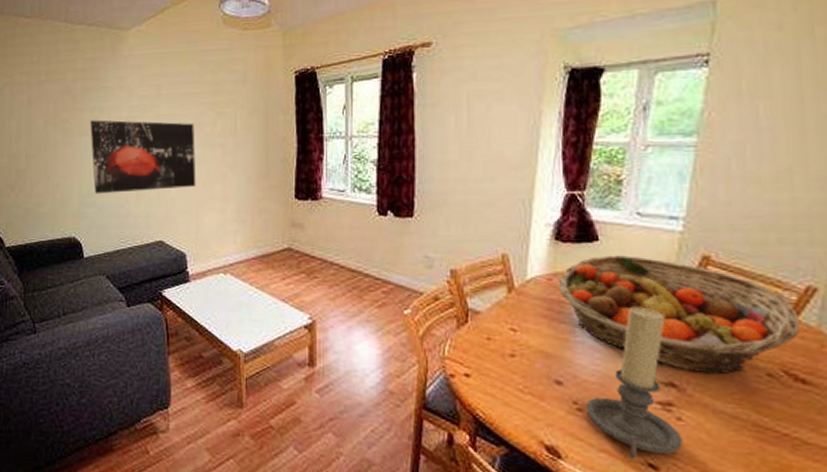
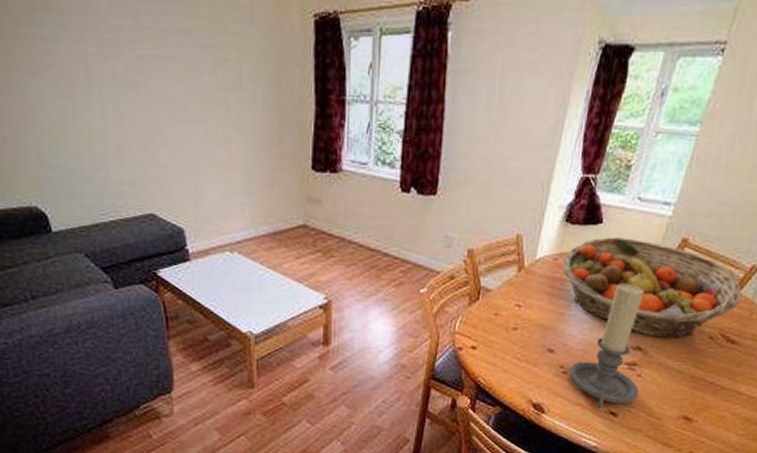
wall art: present [90,120,196,194] -> none [42,53,194,154]

